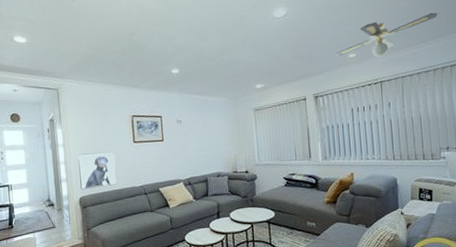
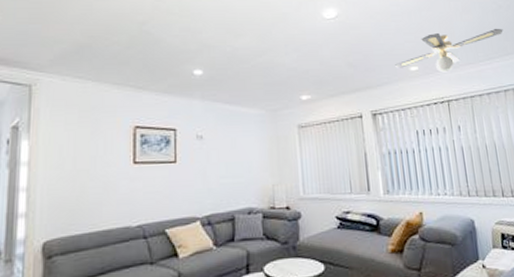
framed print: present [78,151,117,190] -> none [47,175,105,231]

